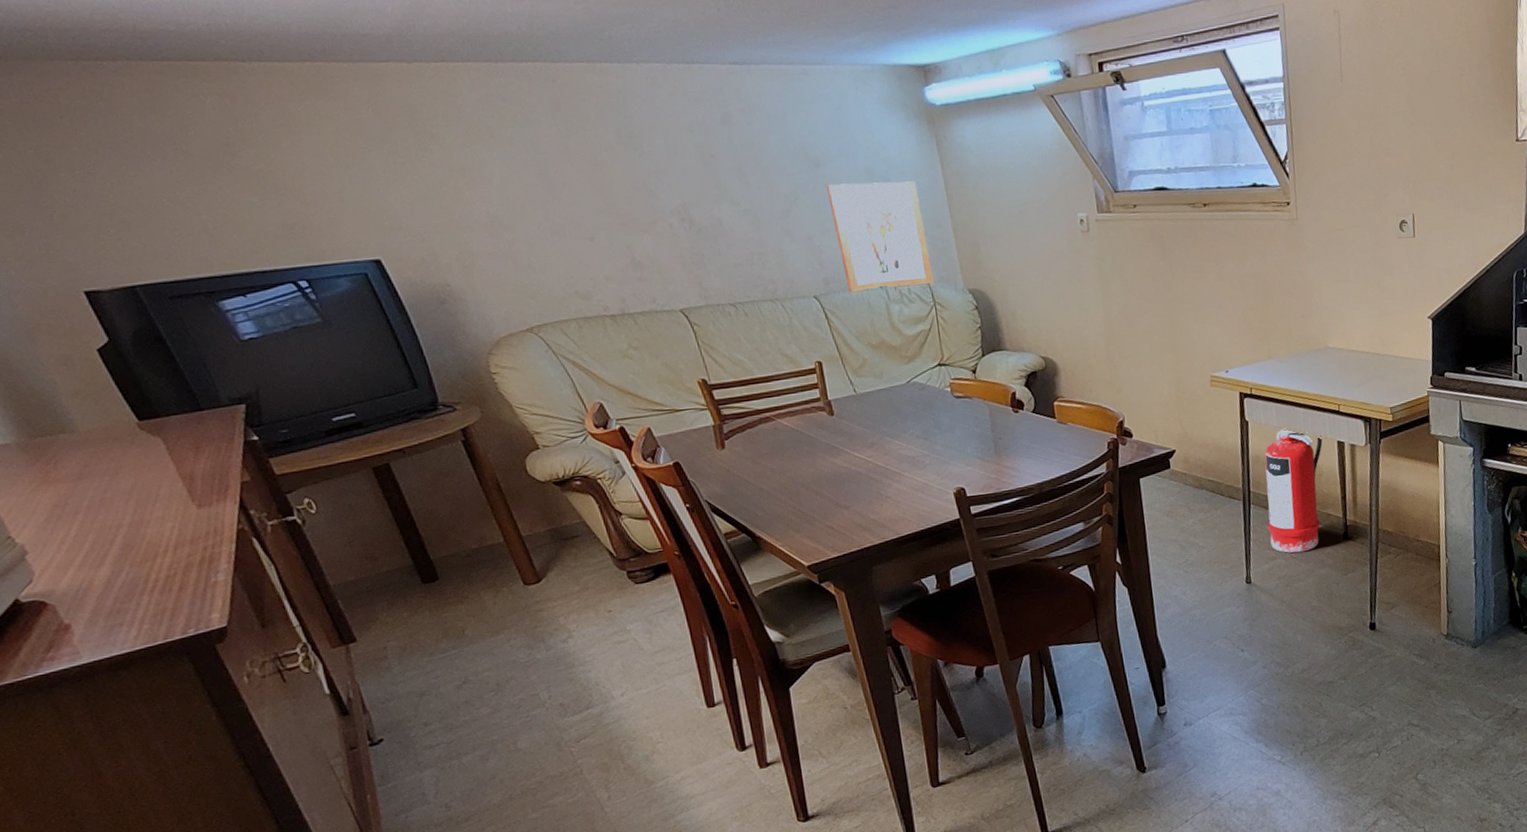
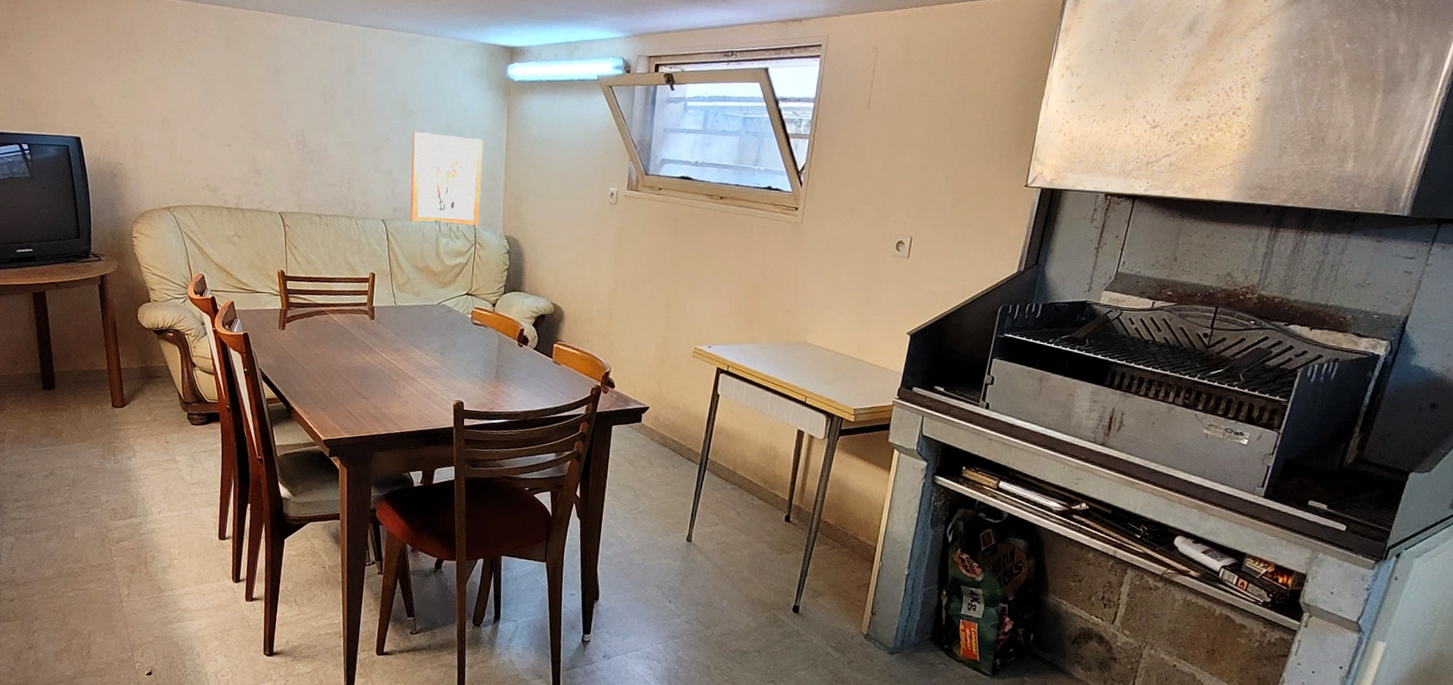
fire extinguisher: present [1264,428,1323,553] -> none [717,407,784,525]

